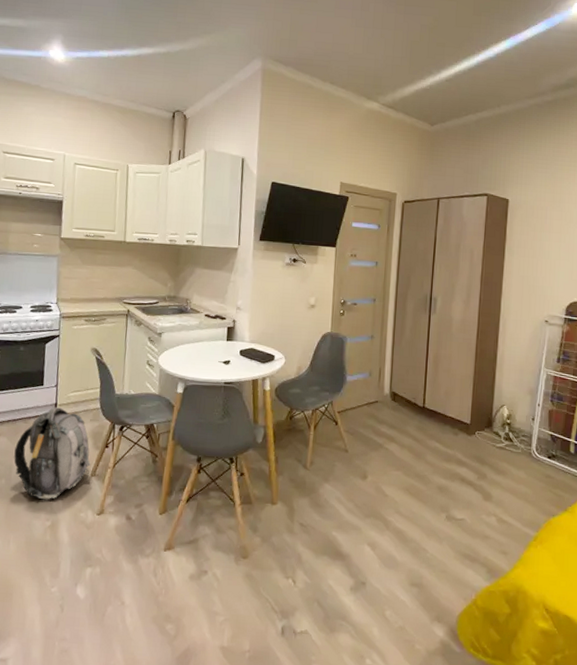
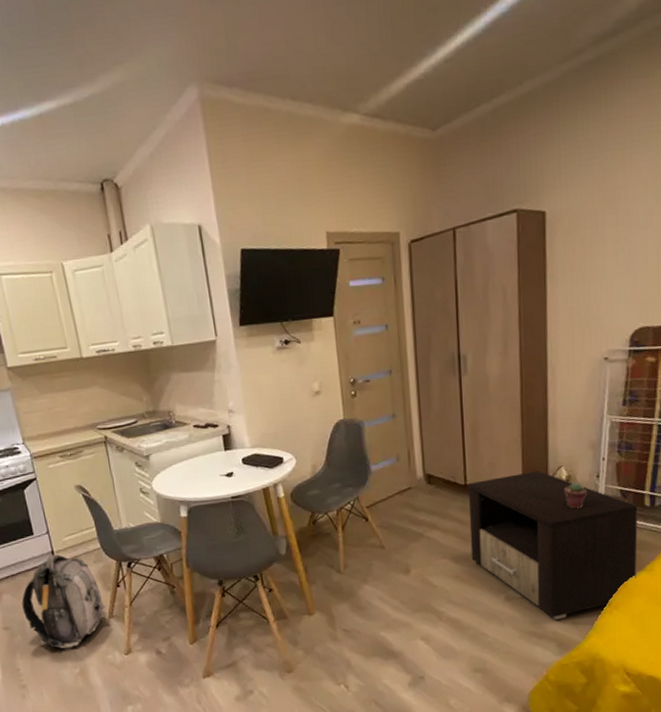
nightstand: none [421,405,565,546] -> present [467,471,639,620]
potted succulent: none [505,421,523,445] -> present [565,482,587,509]

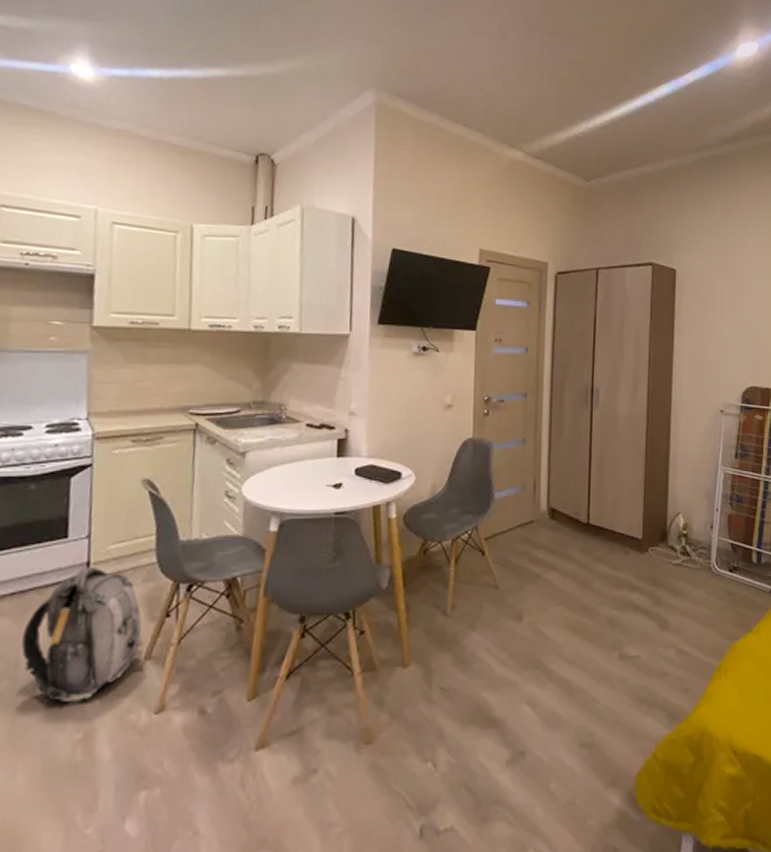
nightstand: present [467,471,639,620] -> none [587,516,747,685]
potted succulent: present [565,482,587,509] -> none [681,532,701,559]

